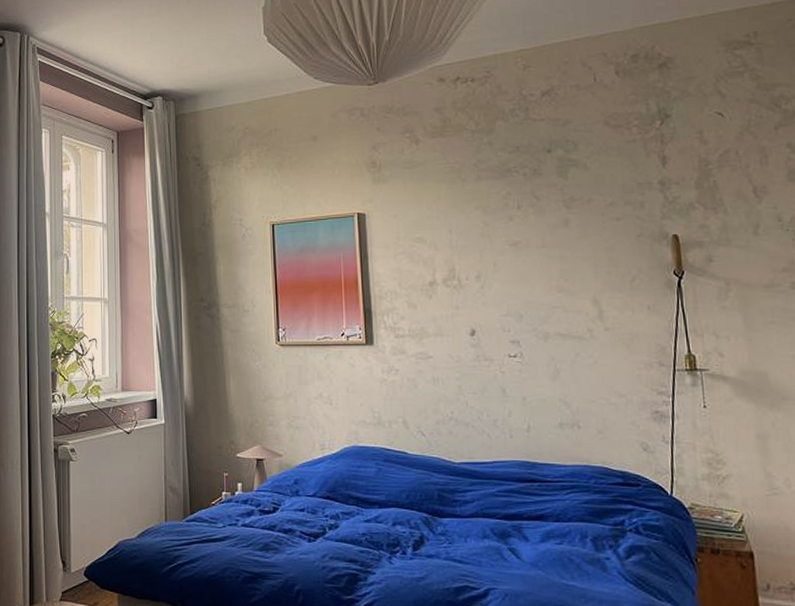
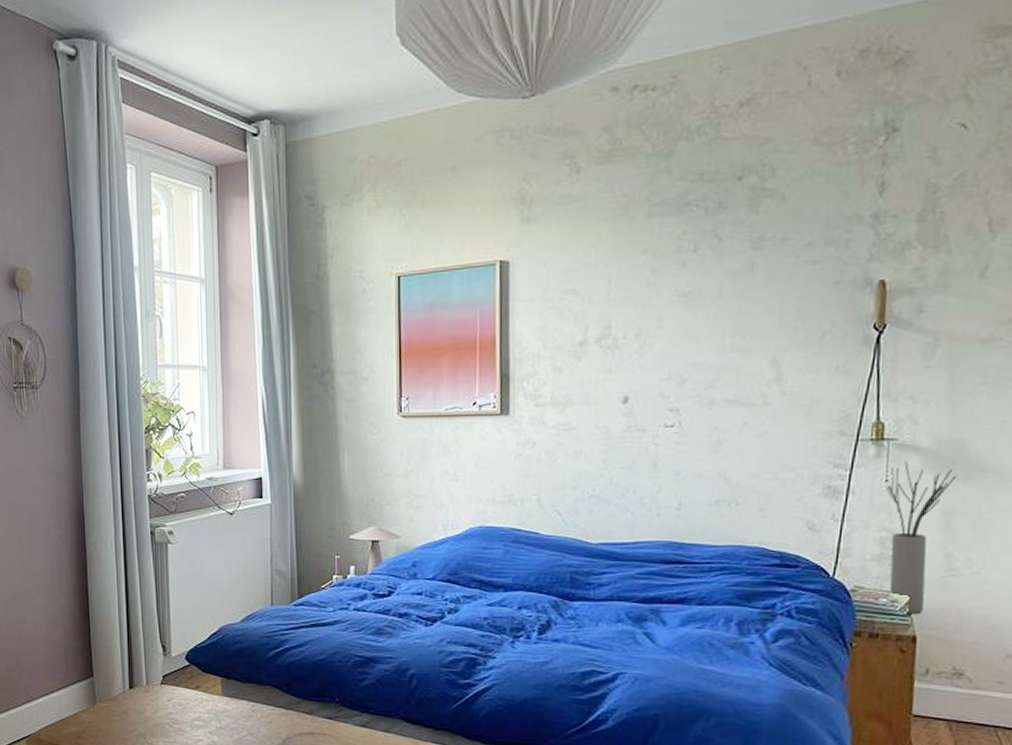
vase: none [705,389,764,532] -> present [886,461,957,615]

